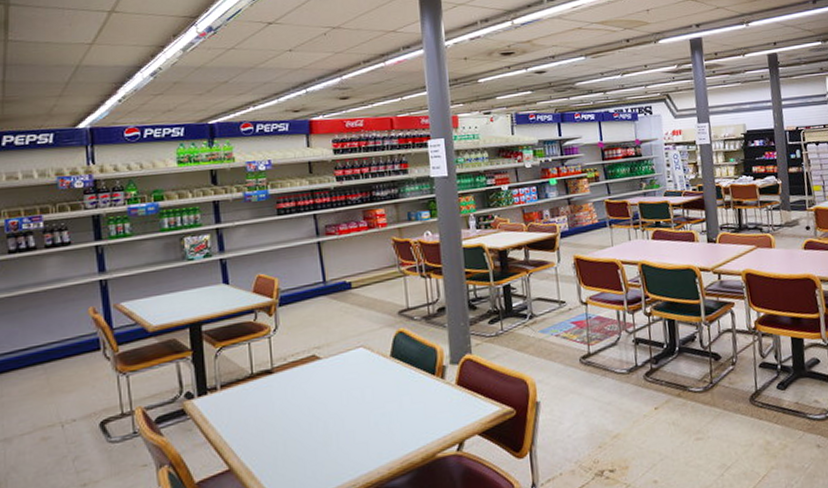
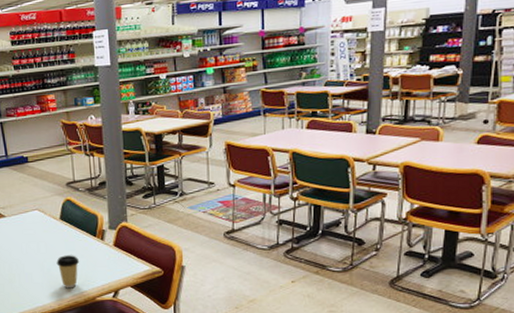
coffee cup: none [386,401,416,446] -> present [56,255,80,289]

